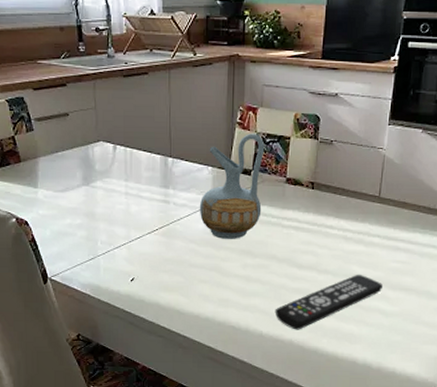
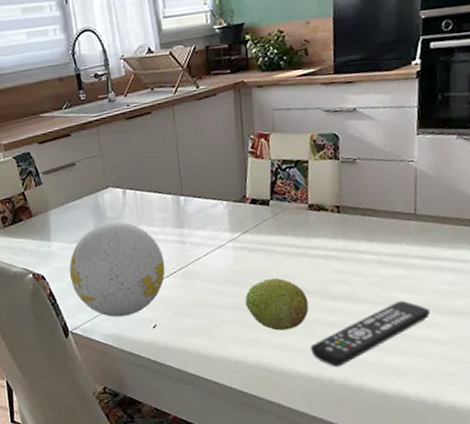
decorative ball: none [53,175,148,268] -> present [69,221,165,317]
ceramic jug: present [199,133,265,239] -> none [217,161,285,276]
fruit: none [219,244,278,293] -> present [245,278,309,331]

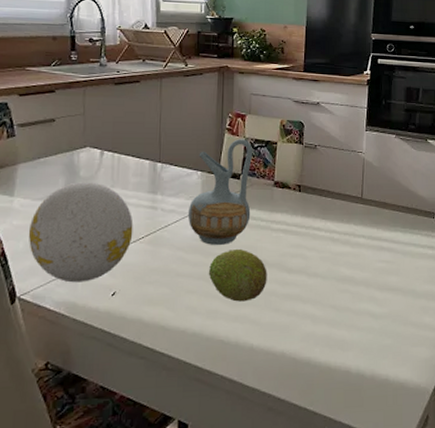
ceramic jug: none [217,161,285,276] -> present [187,139,253,245]
remote control: present [310,300,431,367] -> none [265,275,371,340]

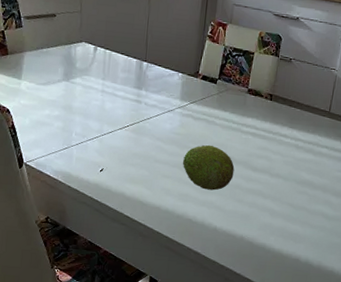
decorative ball: present [28,182,133,283] -> none [33,72,120,158]
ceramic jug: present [187,139,253,245] -> none [167,46,231,140]

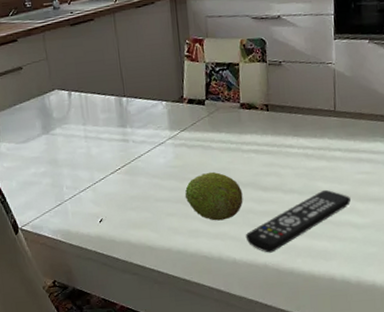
remote control: none [229,180,328,227] -> present [245,189,351,253]

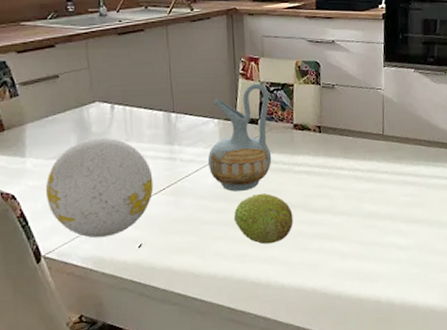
decorative ball: none [18,121,110,213] -> present [45,137,154,238]
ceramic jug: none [158,64,220,171] -> present [207,83,272,192]
remote control: present [245,189,351,253] -> none [294,211,397,277]

